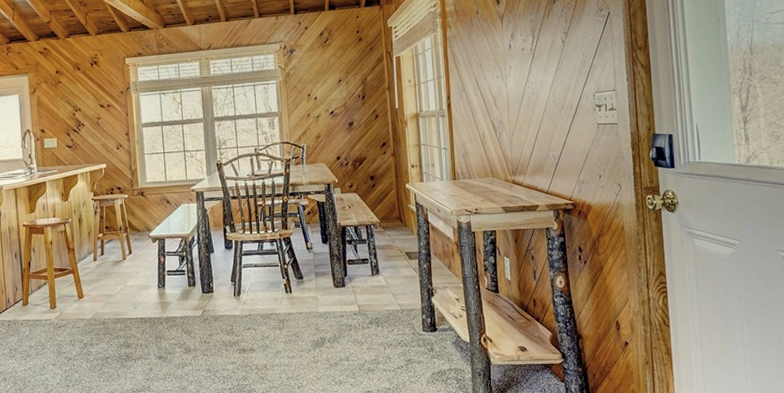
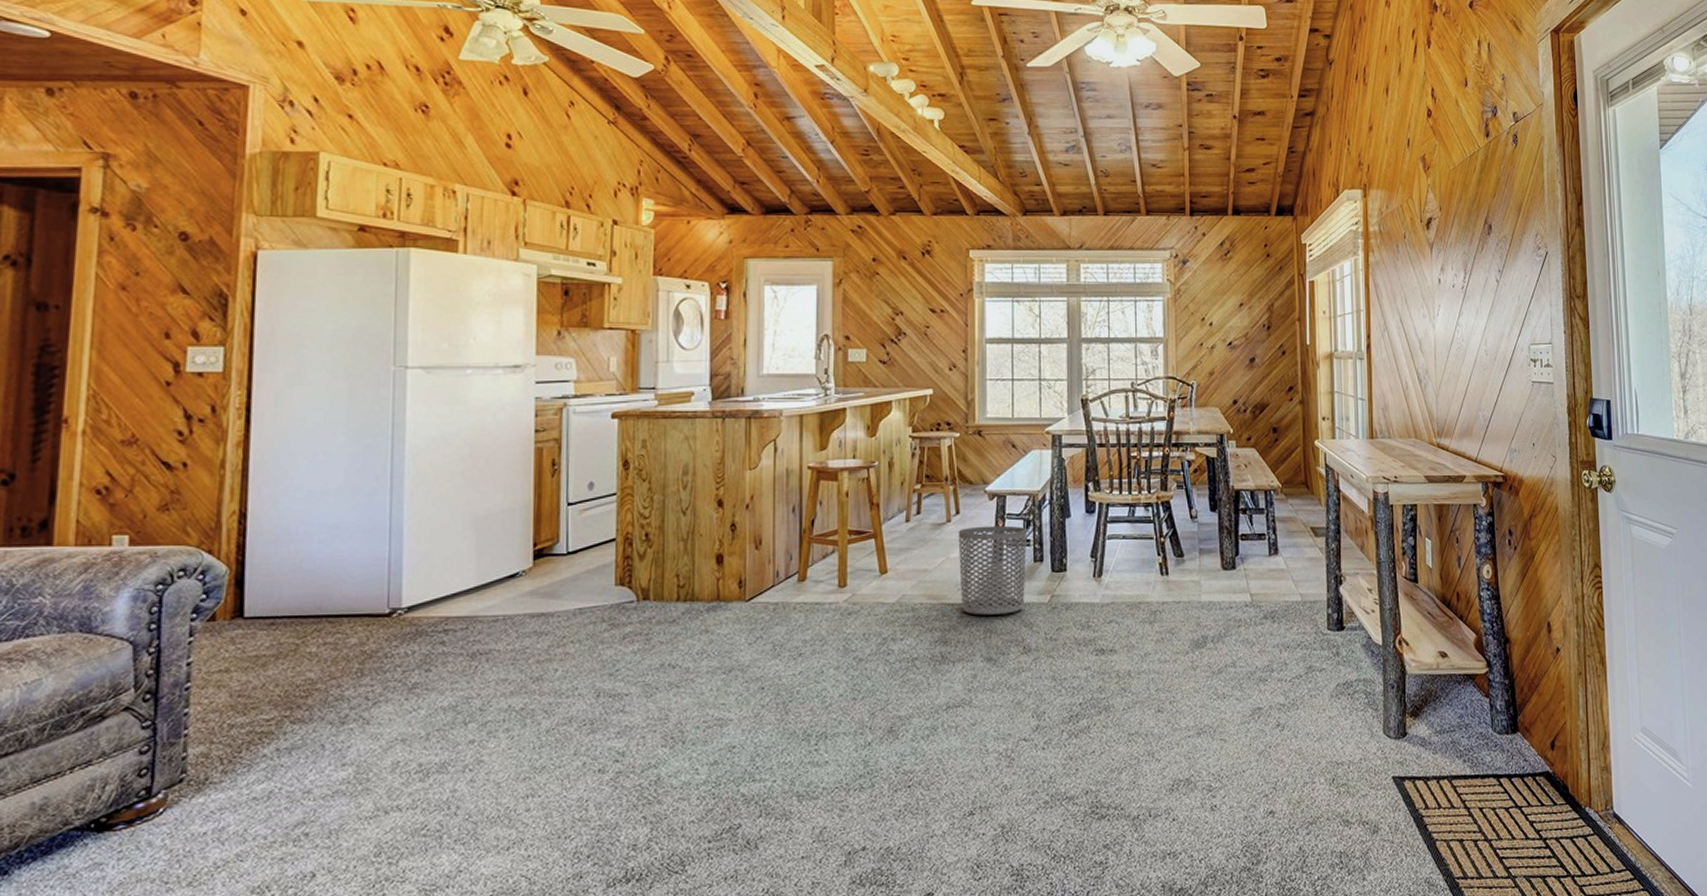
waste bin: none [131,260,184,326] -> present [958,525,1026,615]

